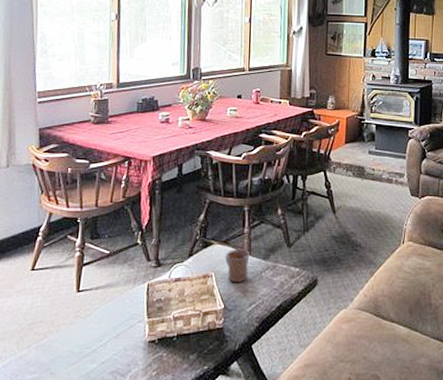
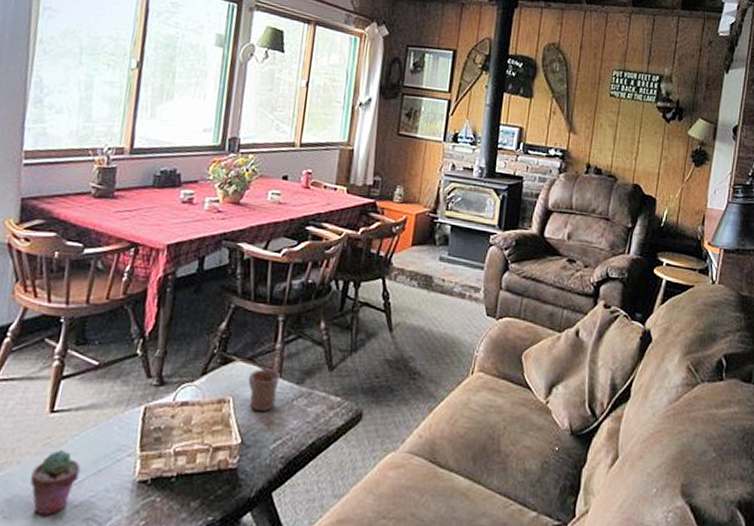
potted succulent: none [68,320,104,371] -> present [30,449,81,517]

